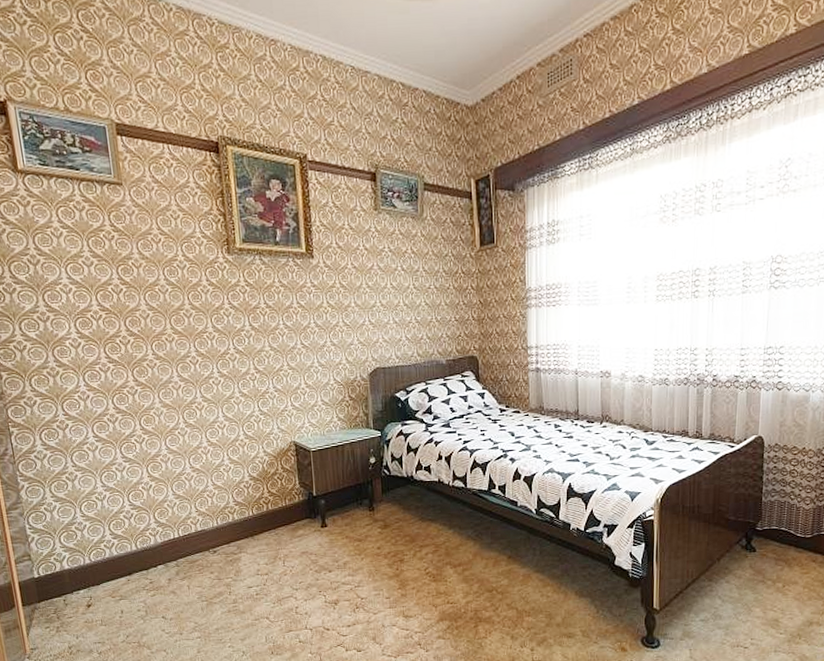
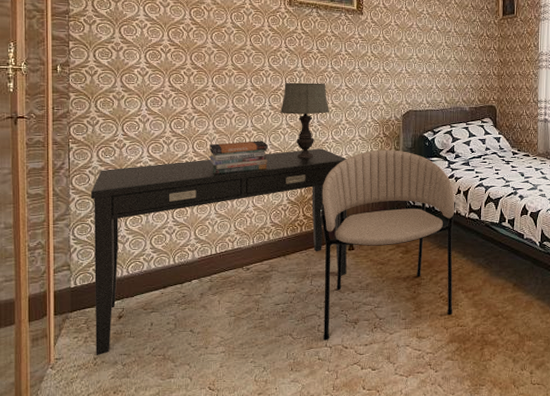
desk: none [39,417,321,645] -> present [90,148,347,356]
book stack: none [158,412,223,453] -> present [208,141,268,174]
table lamp: none [231,342,286,430] -> present [280,82,329,159]
chair: none [285,414,441,622] -> present [320,149,456,340]

